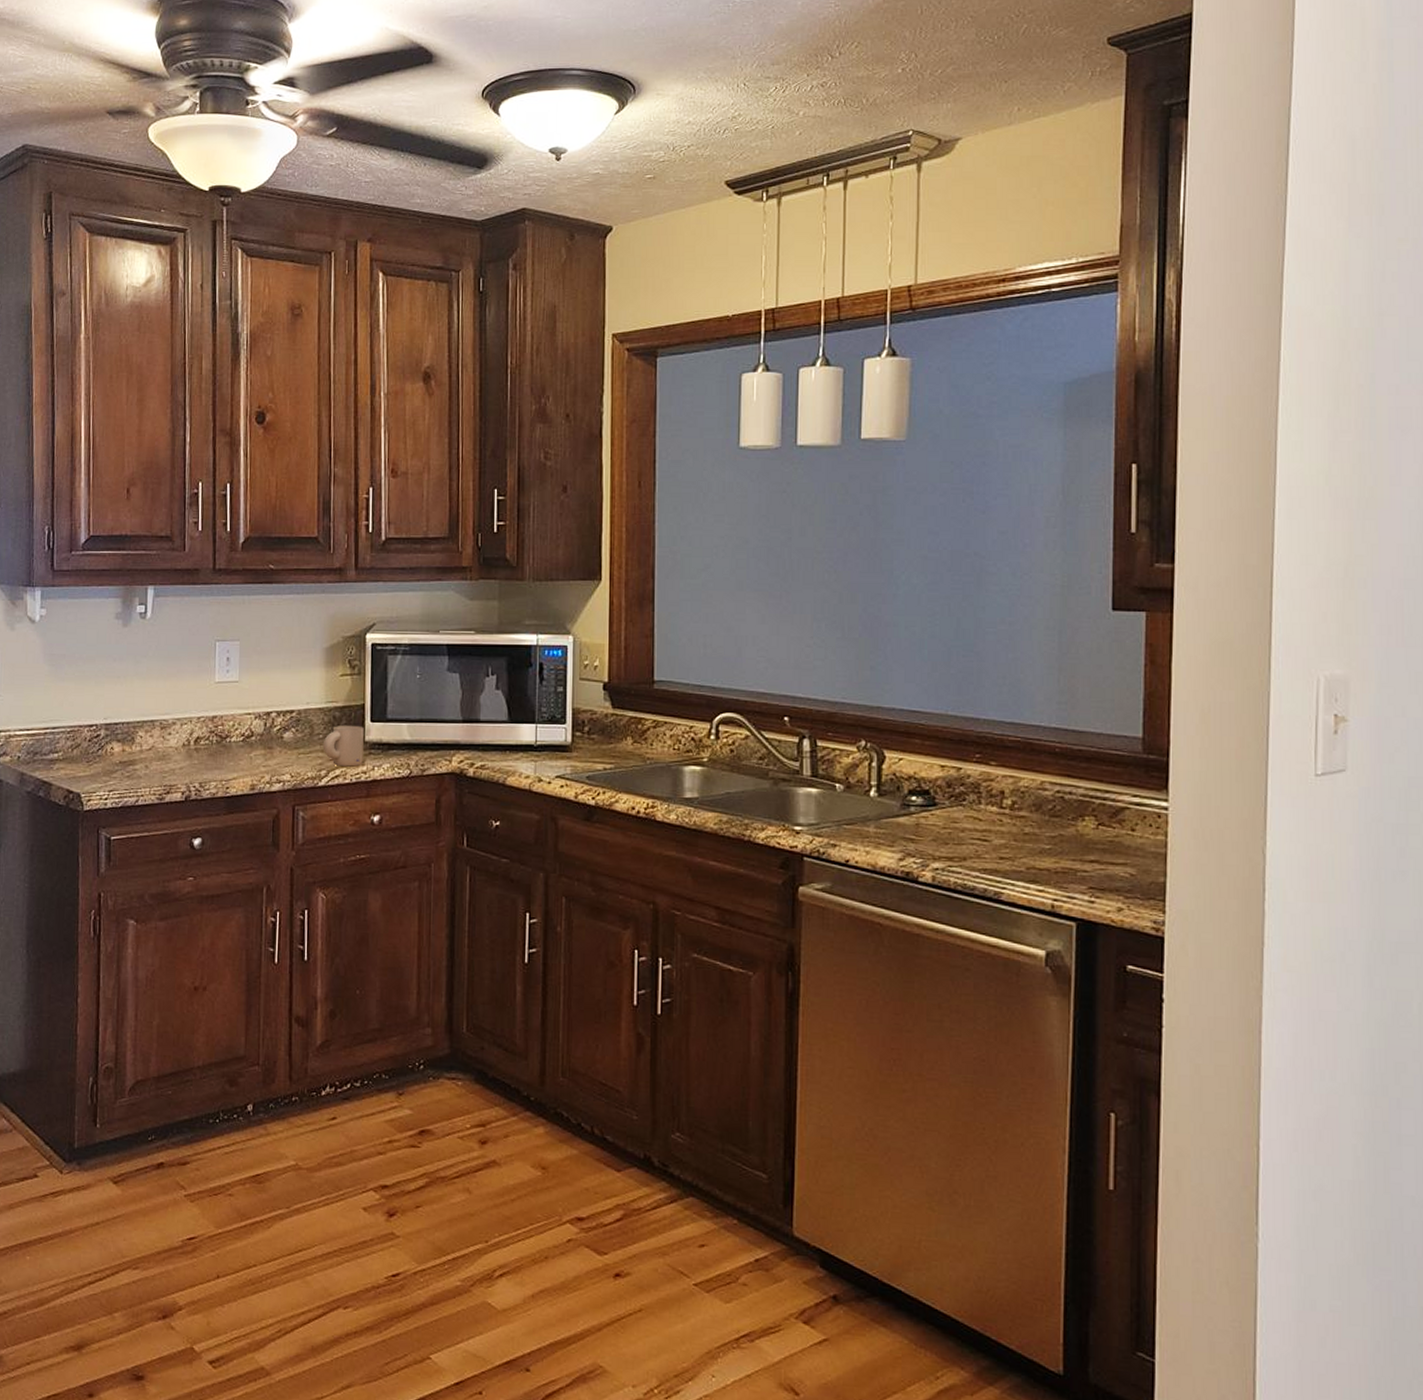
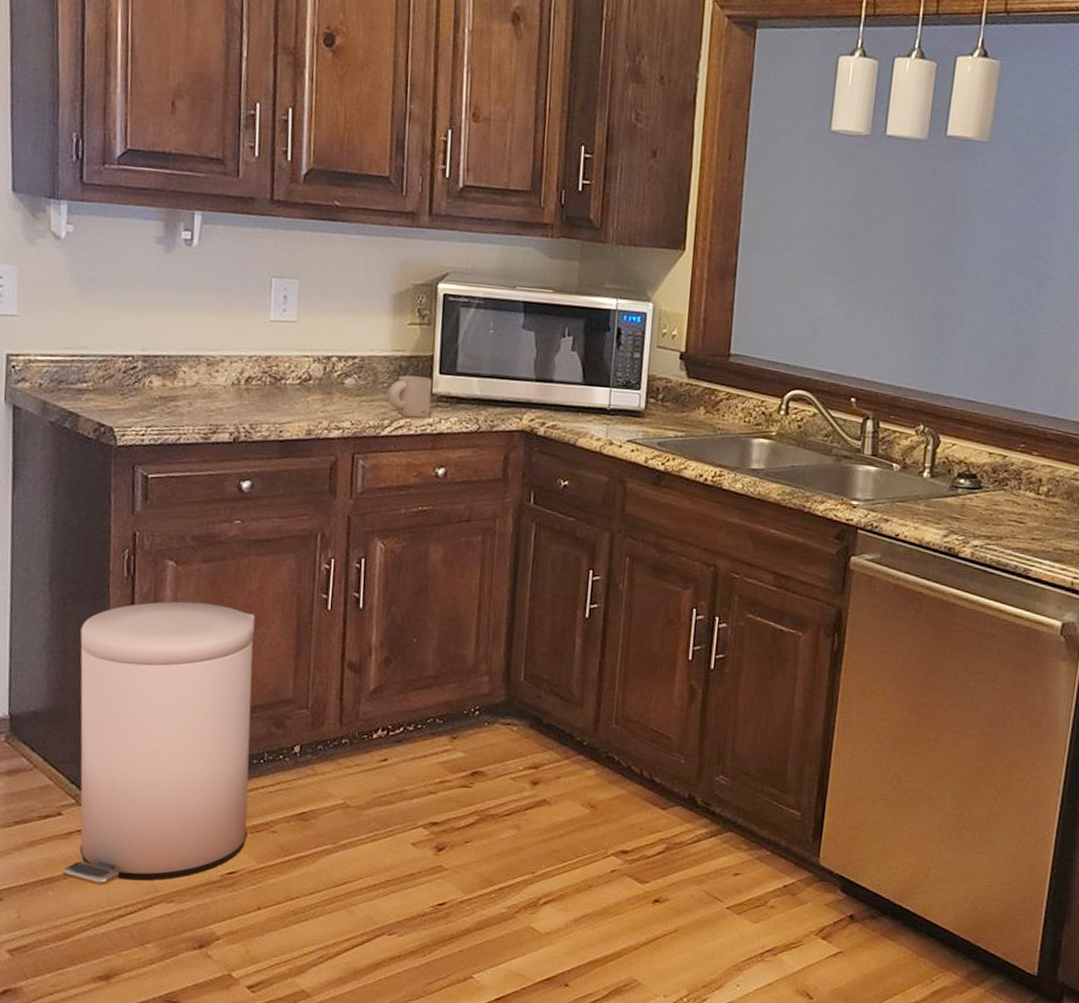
pedal bin: none [38,959,208,1250] -> present [62,601,255,886]

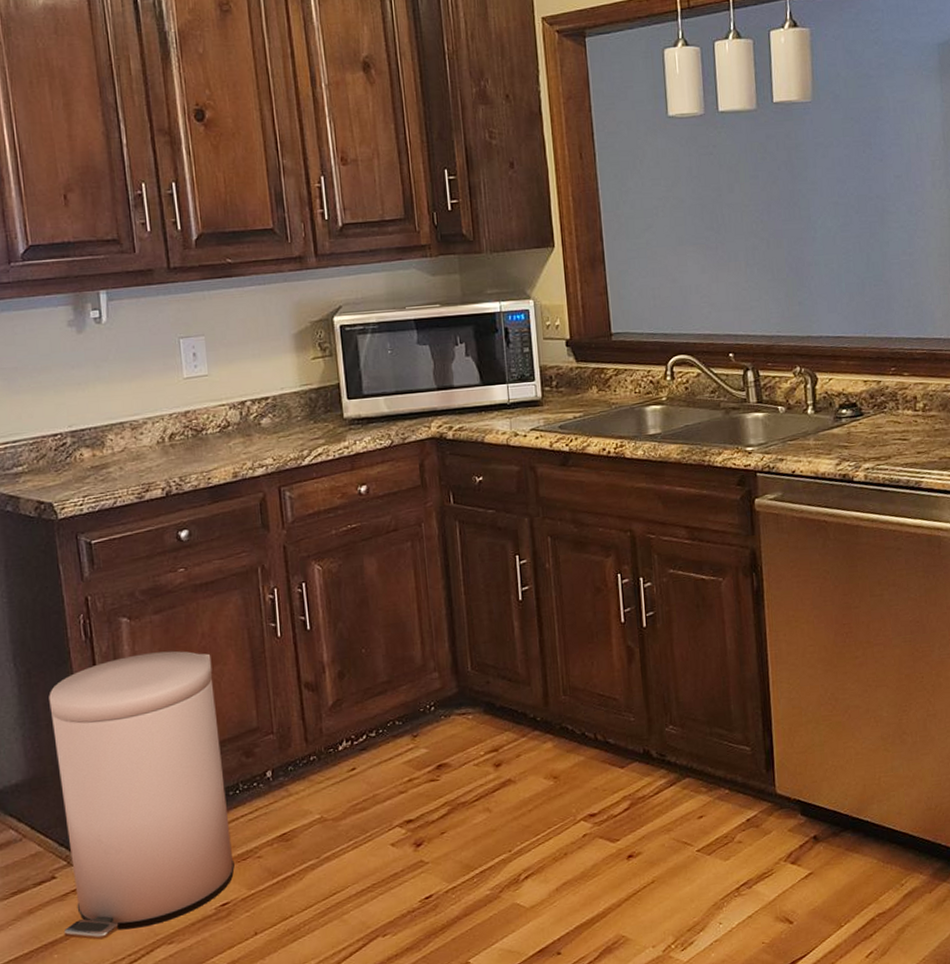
mug: present [386,375,432,419] -> none [301,404,344,445]

